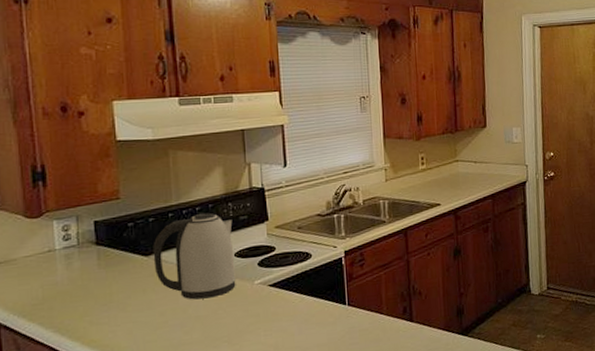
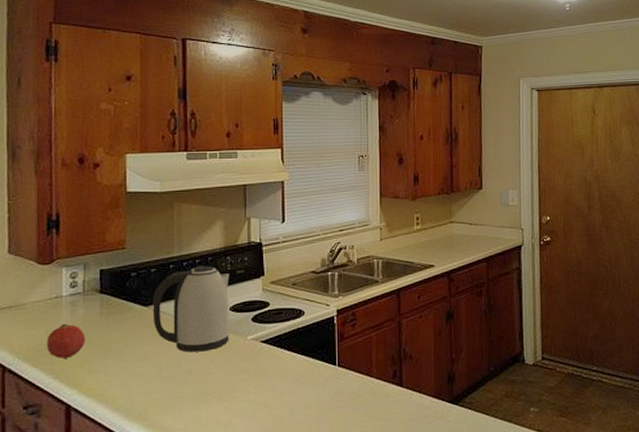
fruit: none [42,277,85,312] -> present [46,323,86,359]

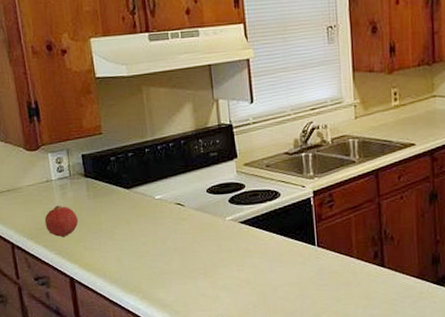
kettle: present [152,265,230,353] -> none [133,148,209,232]

